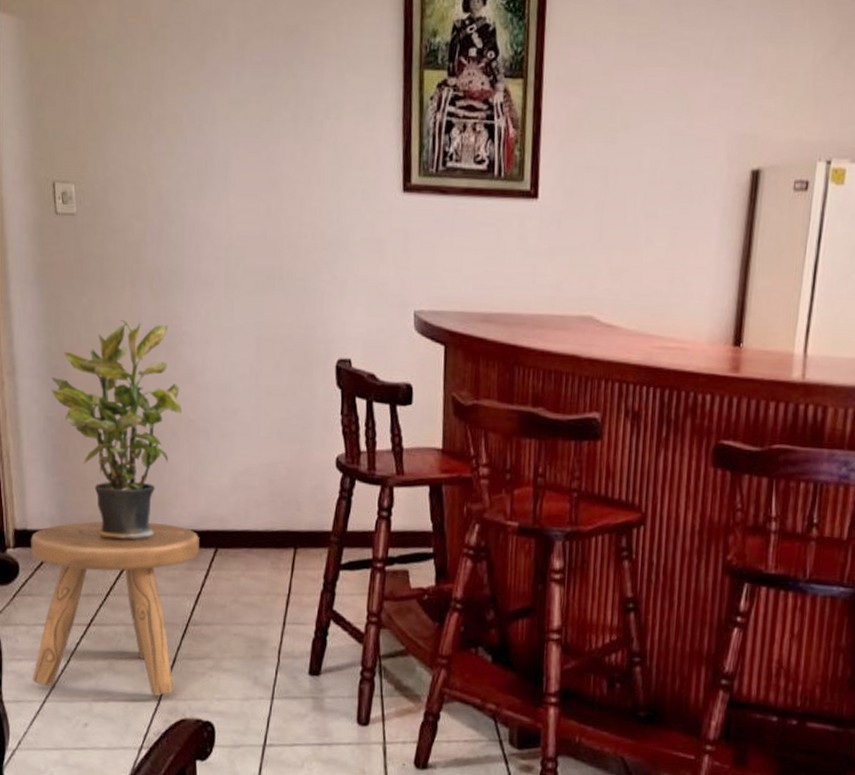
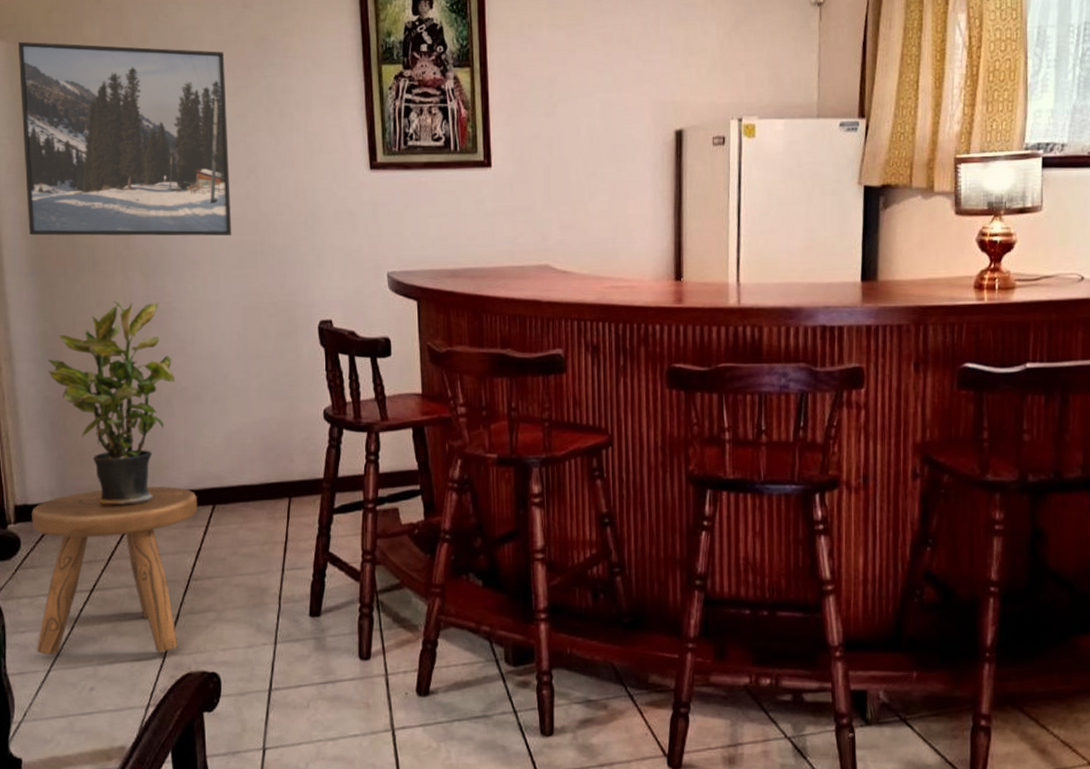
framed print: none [28,17,251,256] -> present [18,41,232,236]

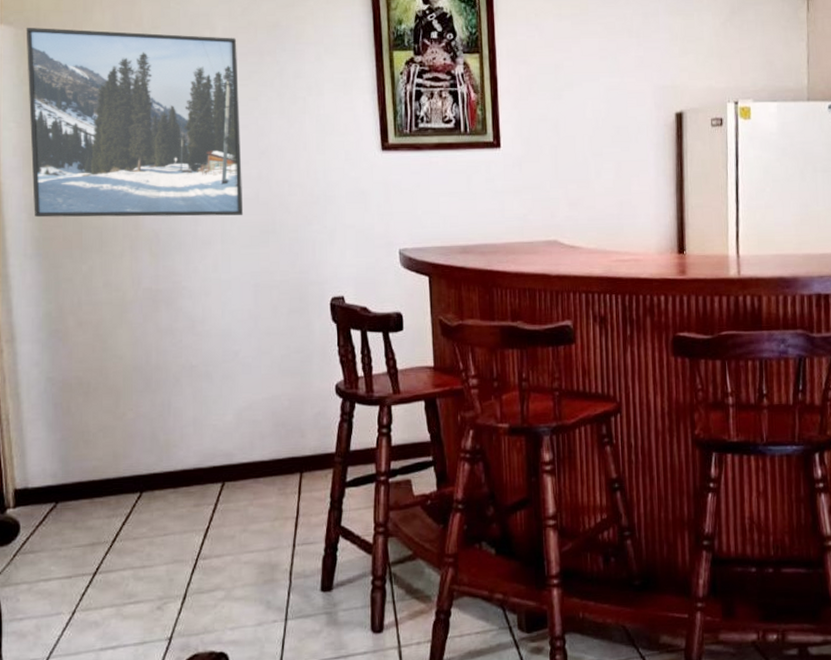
stool: present [32,486,197,655] -> none [32,465,206,642]
potted plant: present [48,302,176,507] -> none [52,281,185,488]

